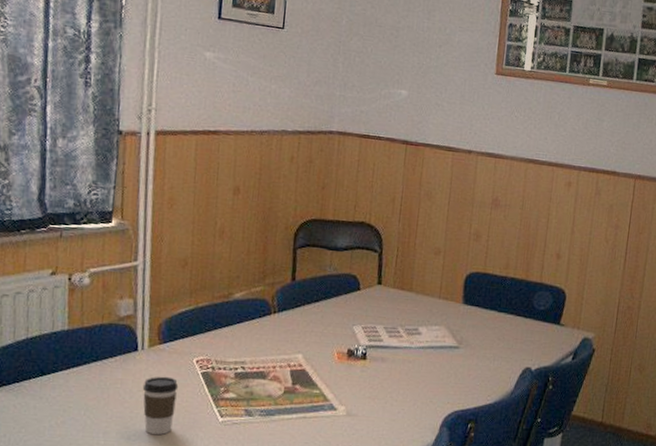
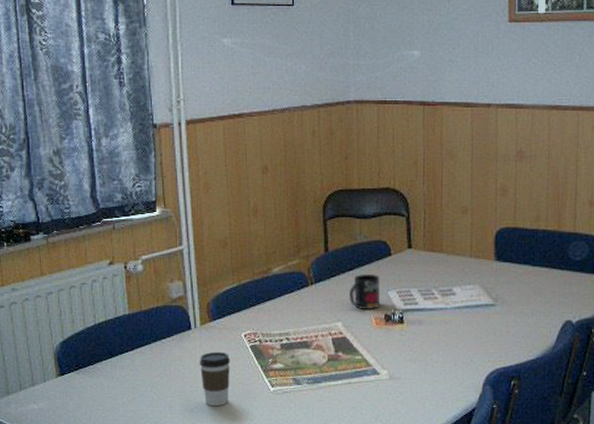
mug: none [312,306,347,343] -> present [349,274,381,309]

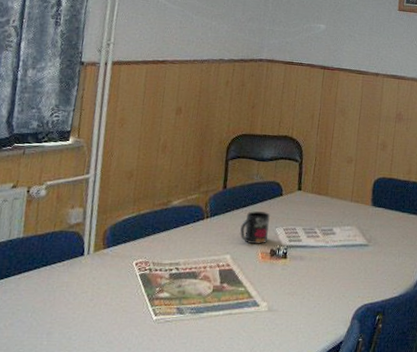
coffee cup: present [199,351,231,407] -> none [85,278,119,335]

